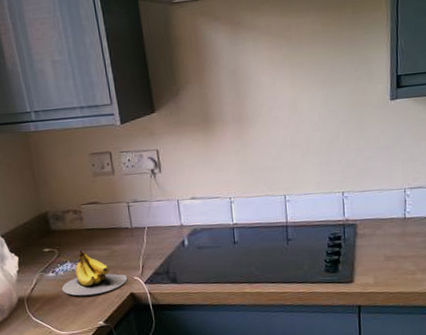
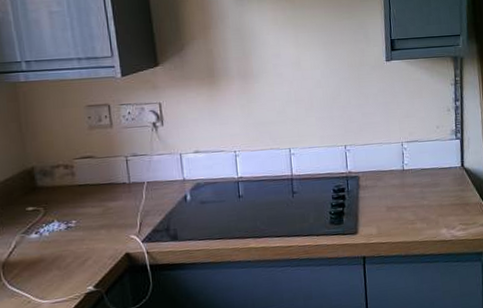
banana: present [61,249,128,296] -> none [46,207,123,259]

